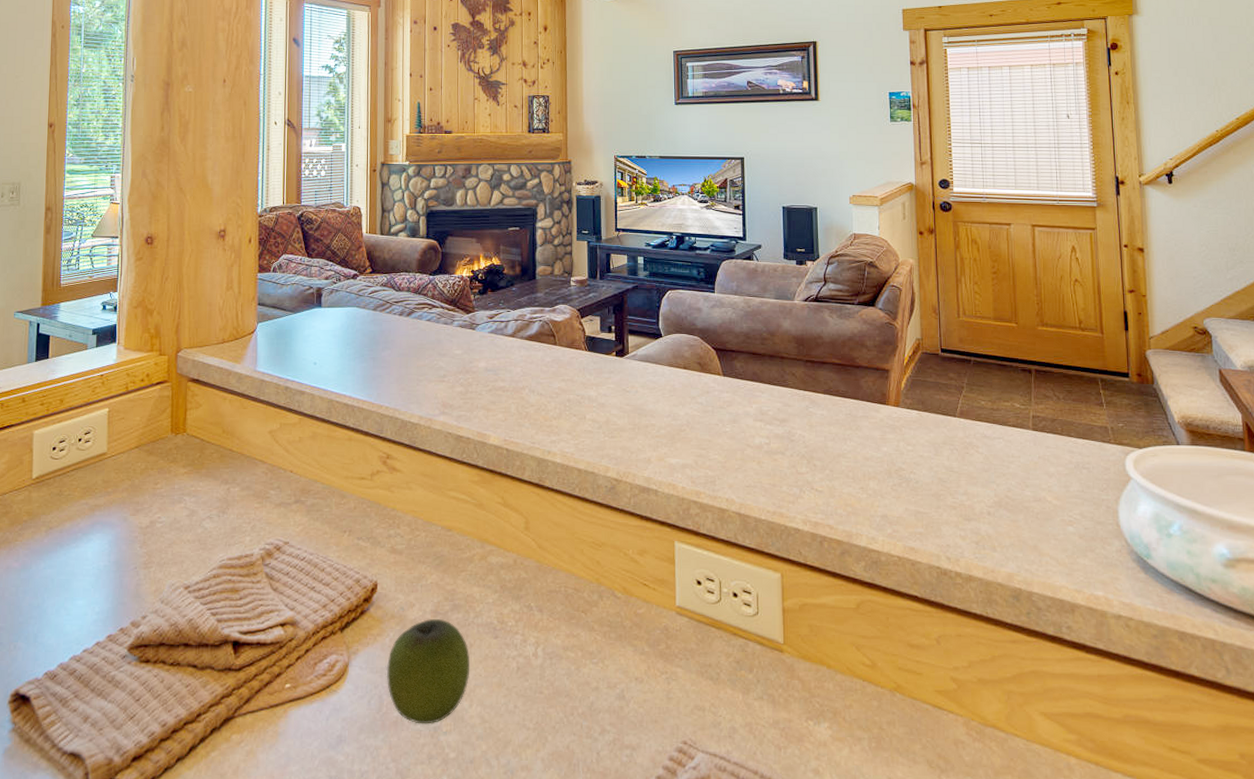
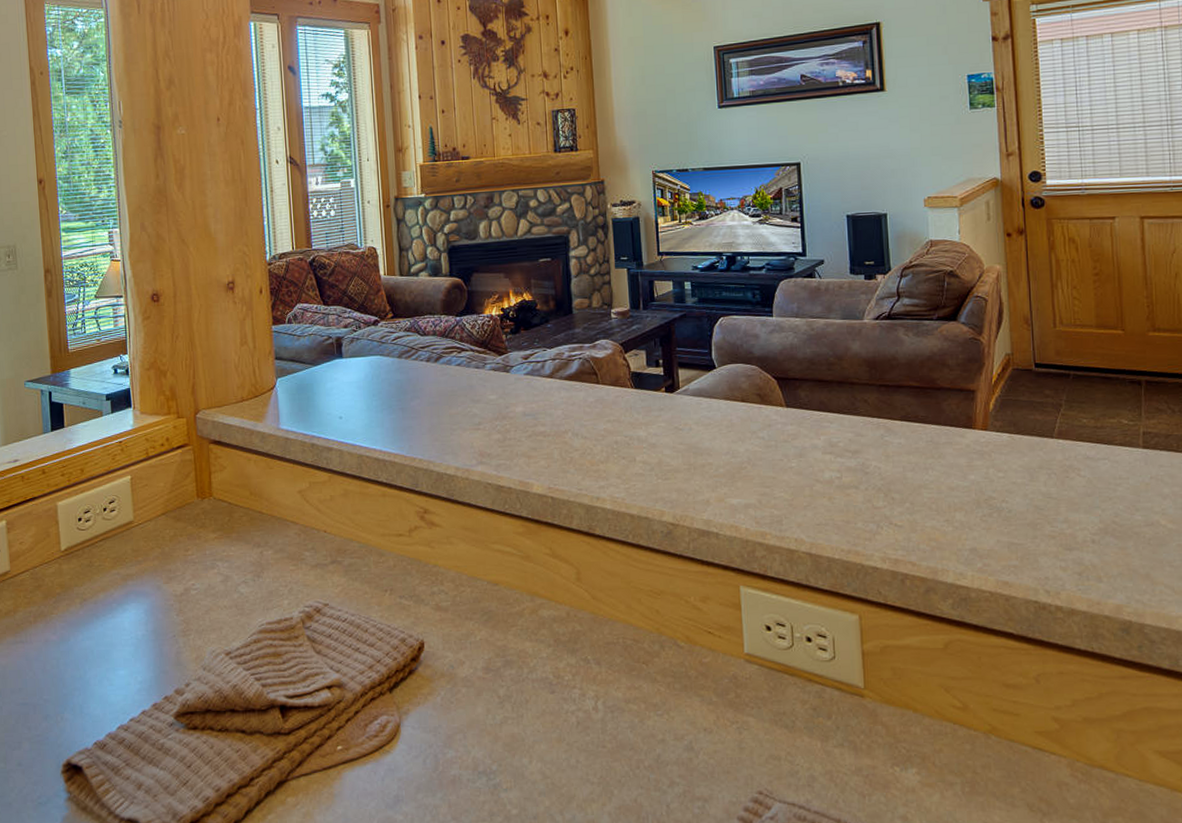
apple: present [386,619,470,724] -> none [439,676,528,782]

